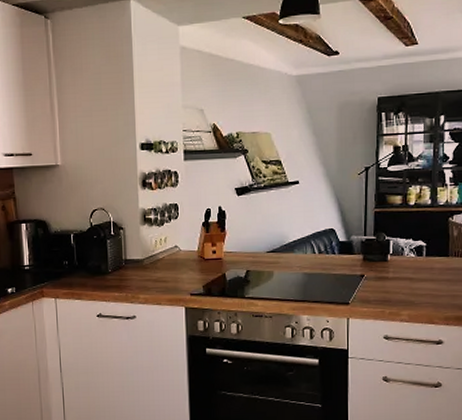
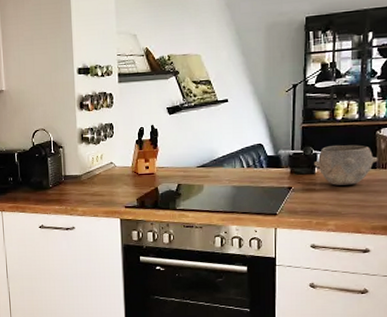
bowl: none [387,231,451,274] -> present [314,145,378,186]

